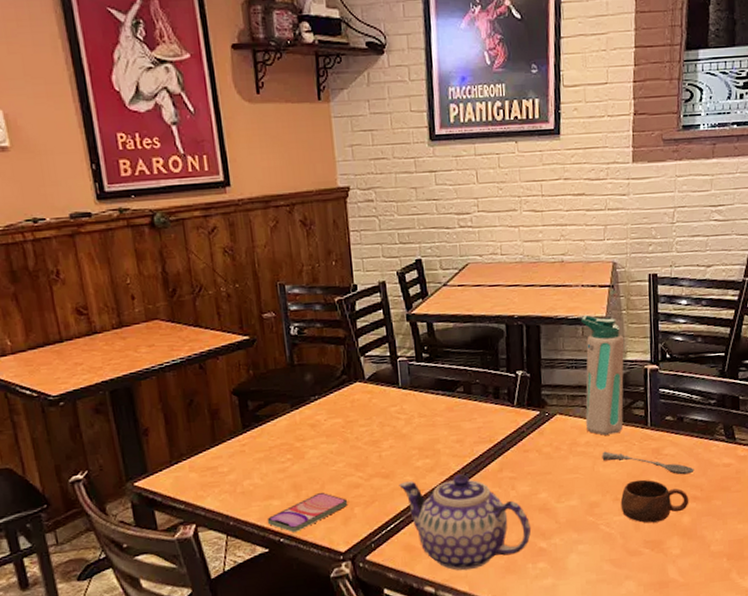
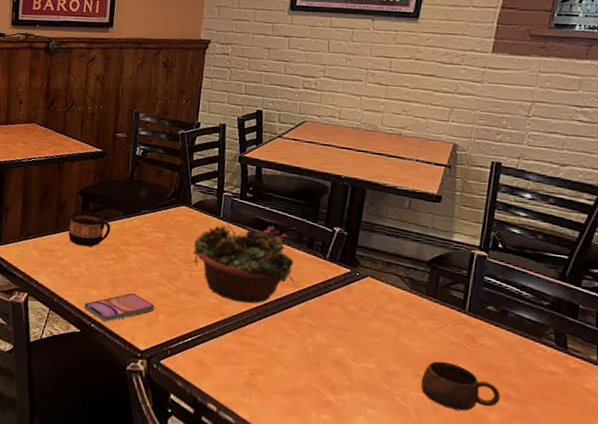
cup: none [227,411,280,455] -> present [68,210,111,247]
succulent planter: none [376,383,490,473] -> present [193,217,296,304]
teapot: present [399,474,532,571] -> none [202,302,322,402]
water bottle: present [581,314,625,435] -> none [397,188,454,310]
soupspoon: present [602,451,694,475] -> none [408,324,512,372]

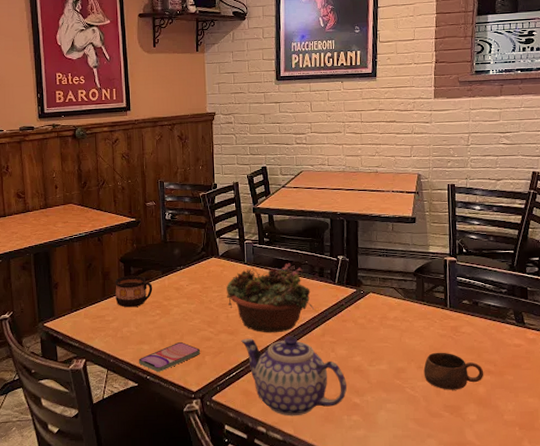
teapot: none [202,302,322,402] -> present [241,336,347,417]

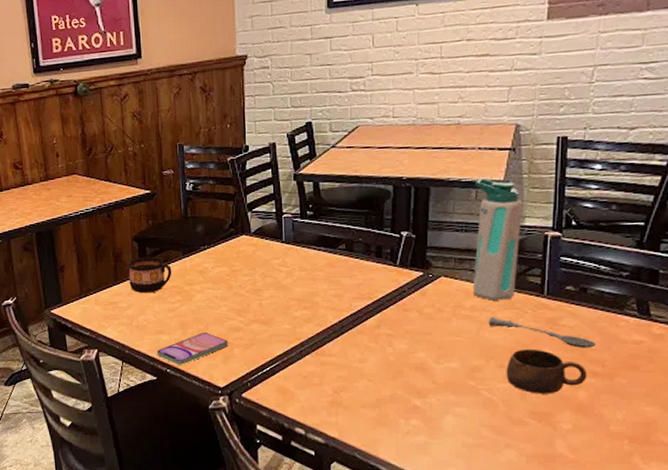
succulent planter: present [225,262,315,333] -> none [259,240,369,324]
teapot: present [241,336,347,417] -> none [277,327,406,418]
water bottle: none [391,214,427,312] -> present [473,177,523,301]
soupspoon: none [407,326,488,351] -> present [488,317,596,348]

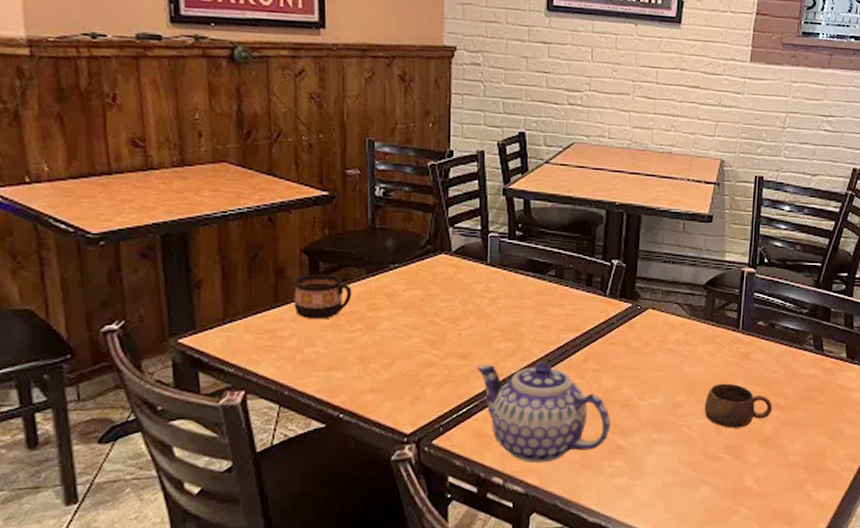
smartphone: present [156,332,228,365] -> none [327,367,418,408]
teapot: none [277,327,406,418] -> present [476,362,611,464]
water bottle: present [473,177,523,301] -> none [678,209,725,334]
soupspoon: present [488,317,596,348] -> none [690,351,781,382]

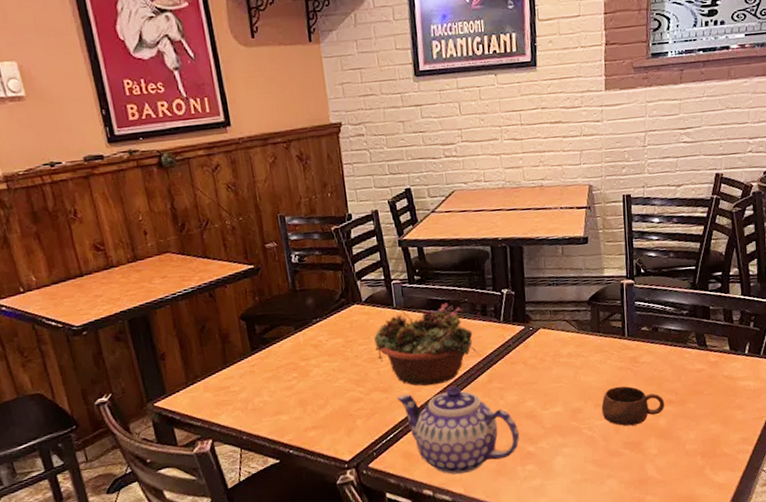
cup: present [294,273,352,320] -> none [237,334,286,375]
succulent planter: none [458,263,577,358] -> present [373,303,479,386]

